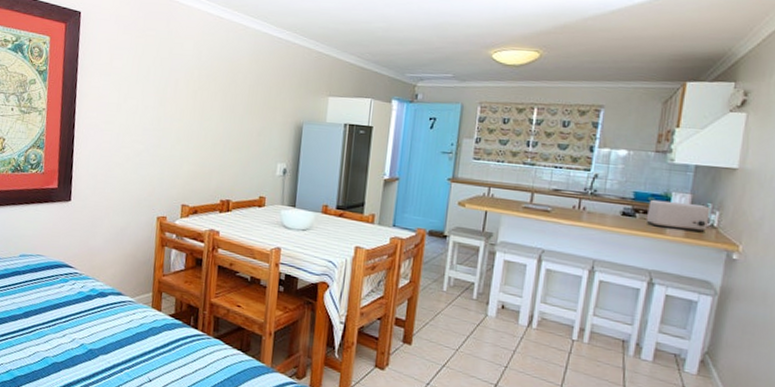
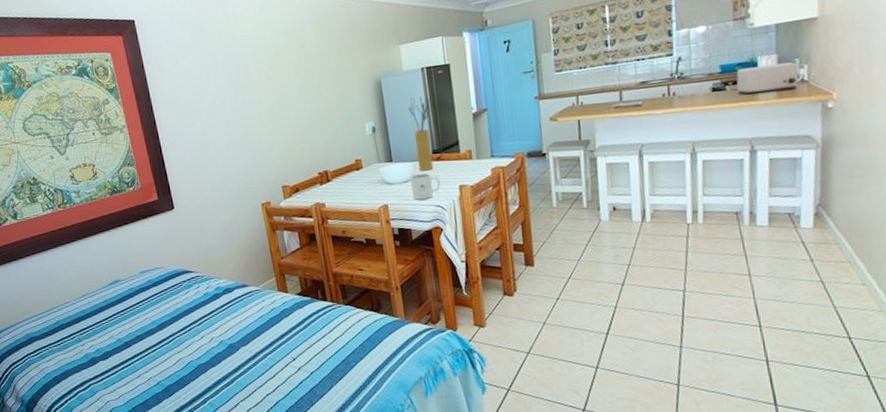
mug: none [307,225,338,252] -> present [410,173,441,200]
vase: none [319,150,350,225] -> present [407,95,434,172]

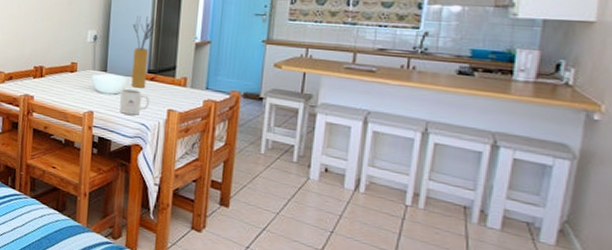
toaster: present [736,61,799,96] -> none [486,57,564,92]

